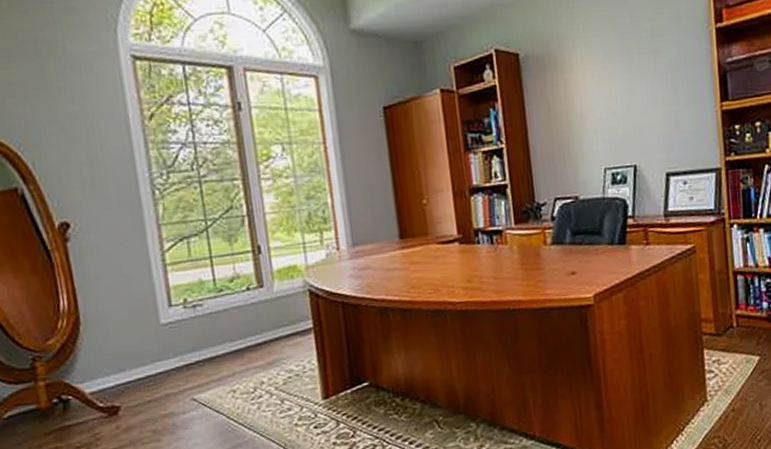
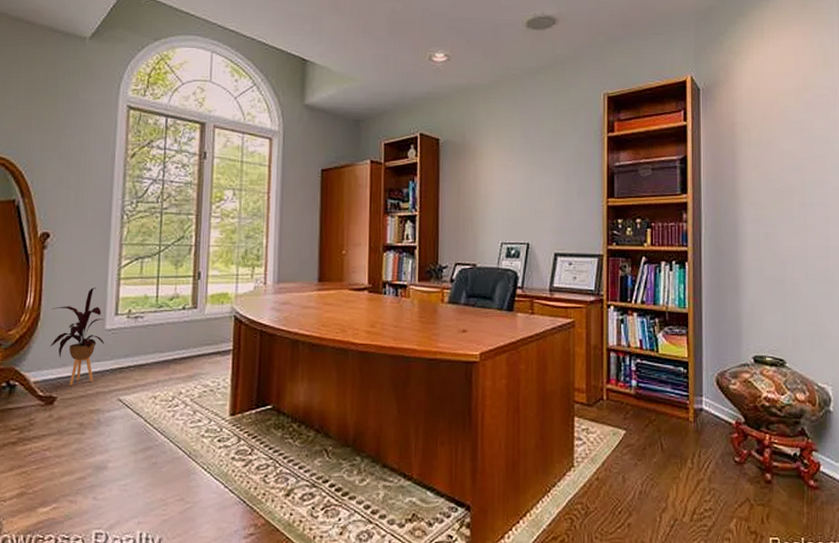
house plant: none [92,279,164,391] -> present [49,288,105,385]

